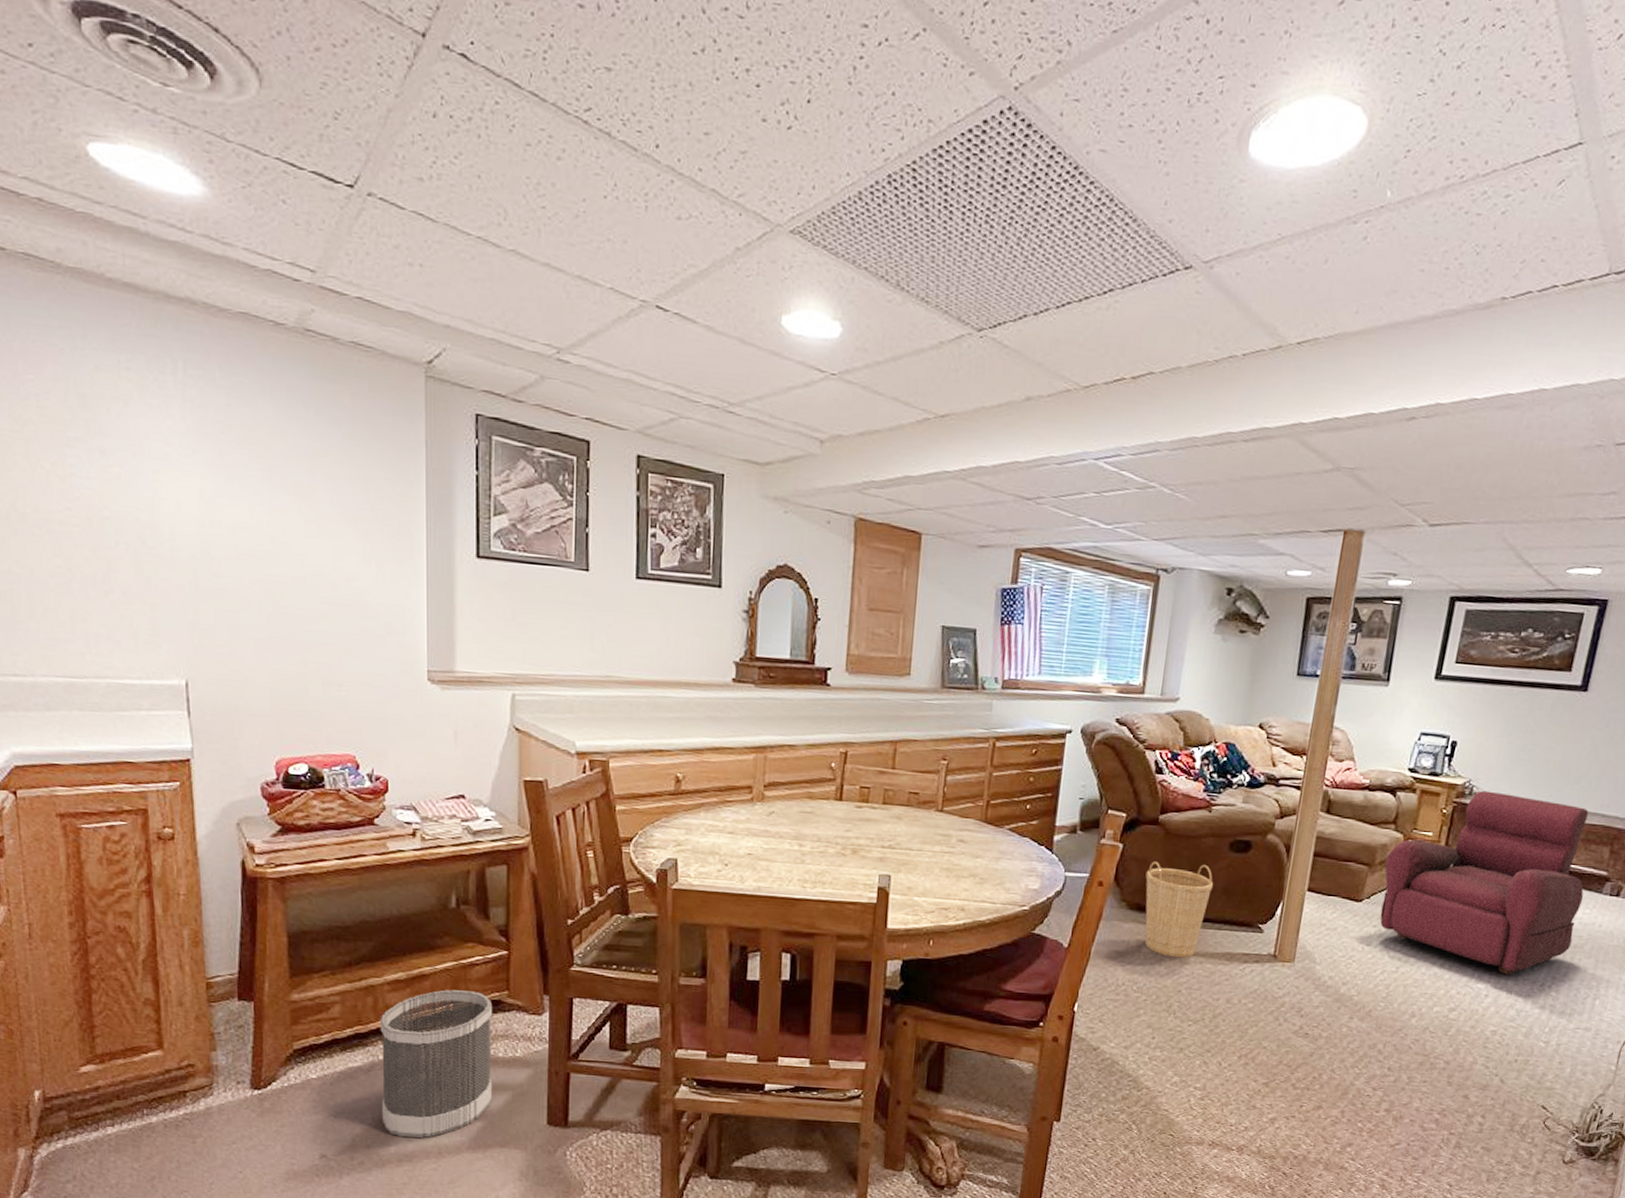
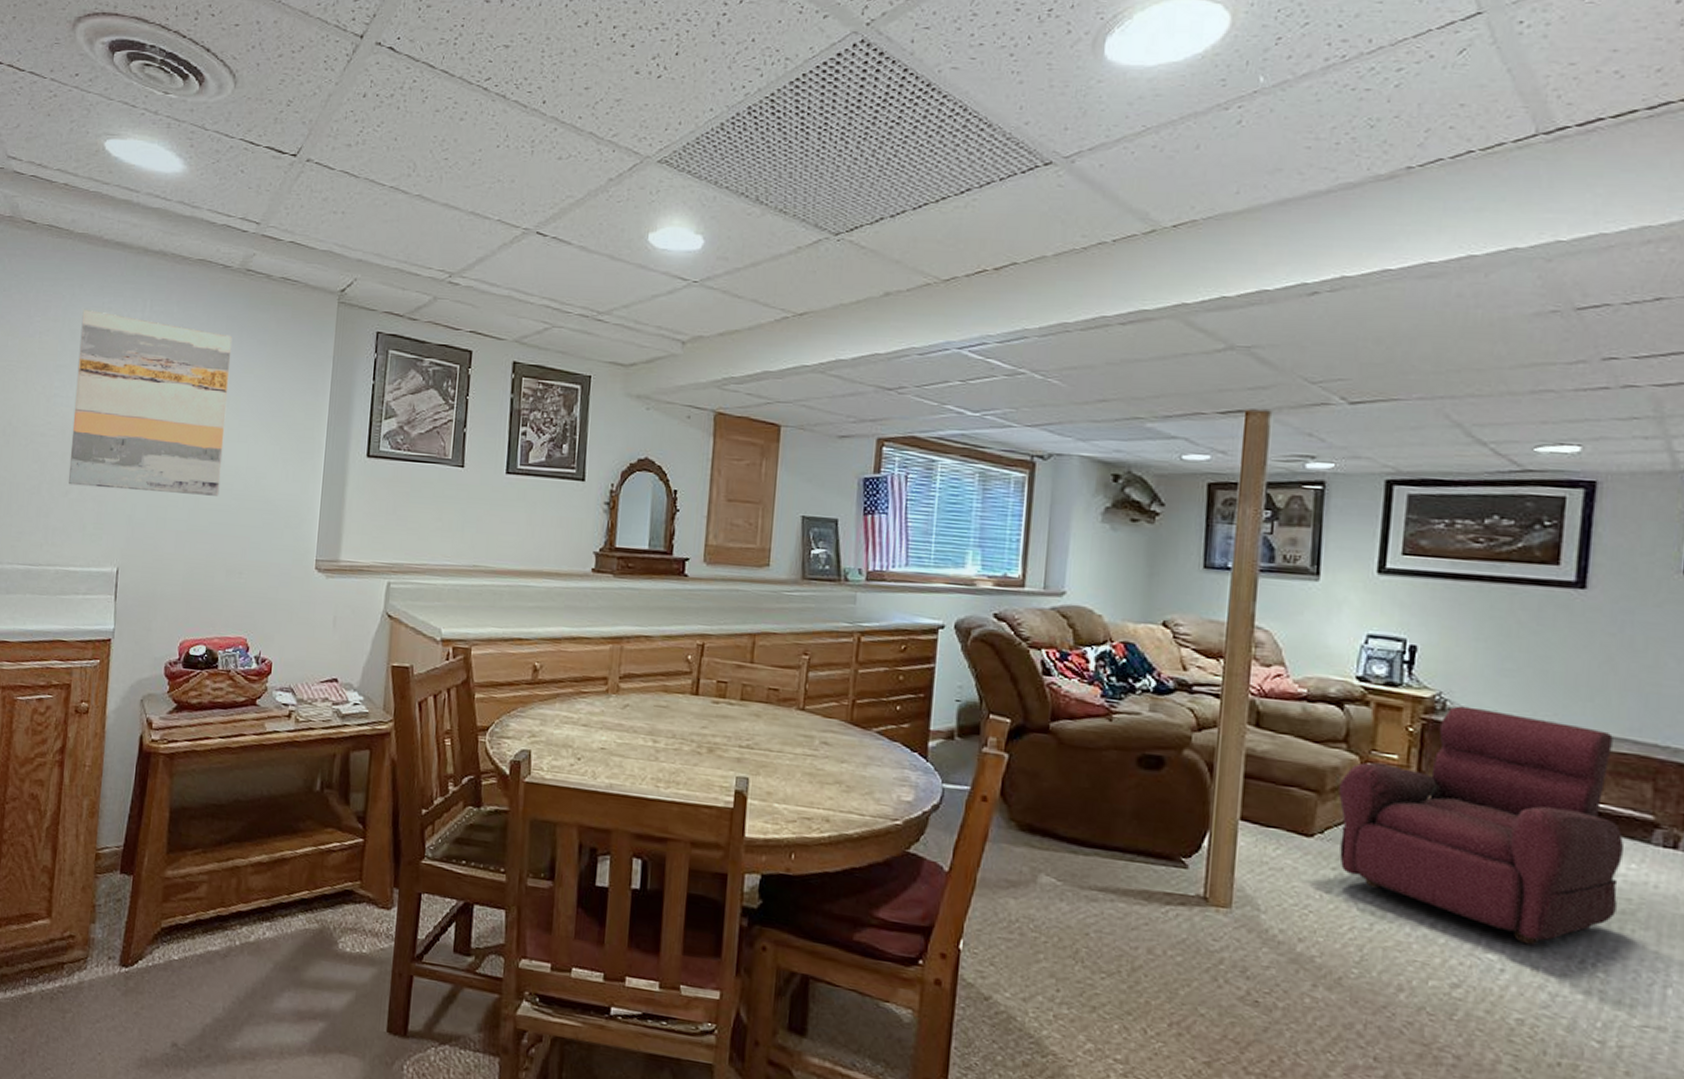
wall art: none [91,367,303,600] -> present [68,309,233,496]
wastebasket: present [380,989,493,1139] -> none [231,875,345,1035]
basket: present [1145,860,1214,958] -> none [1037,774,1121,894]

